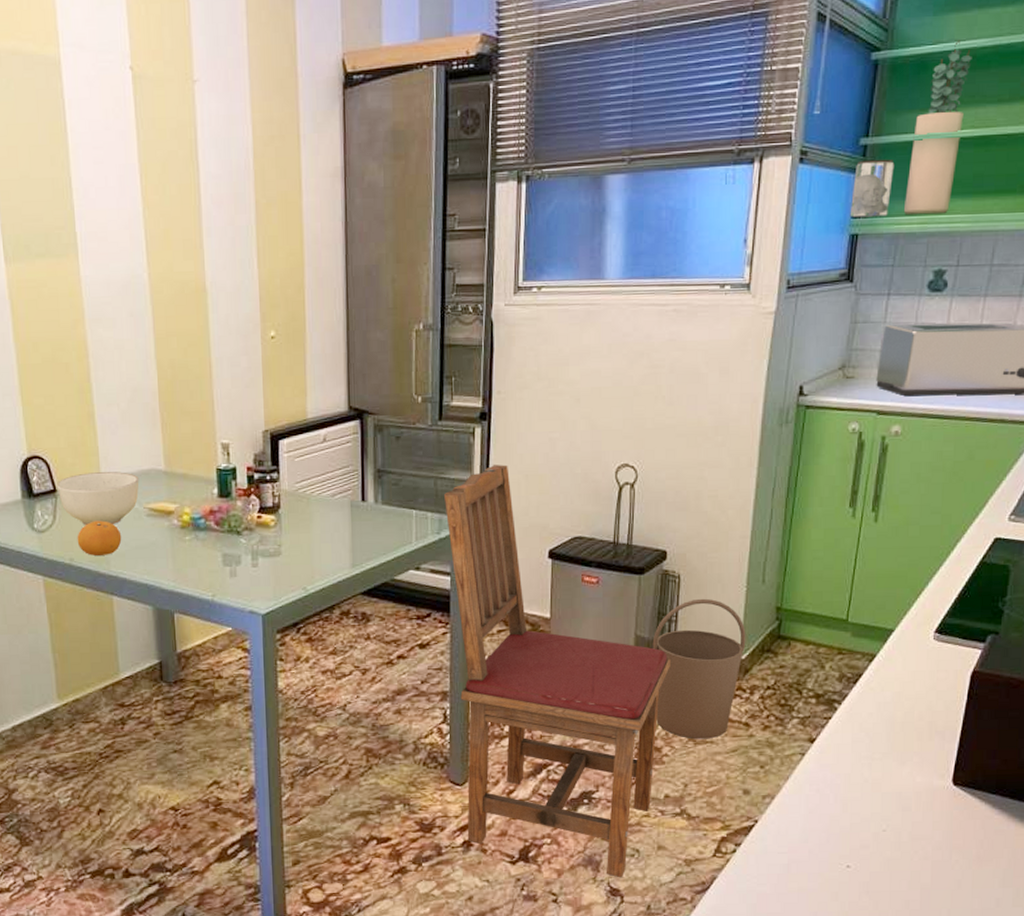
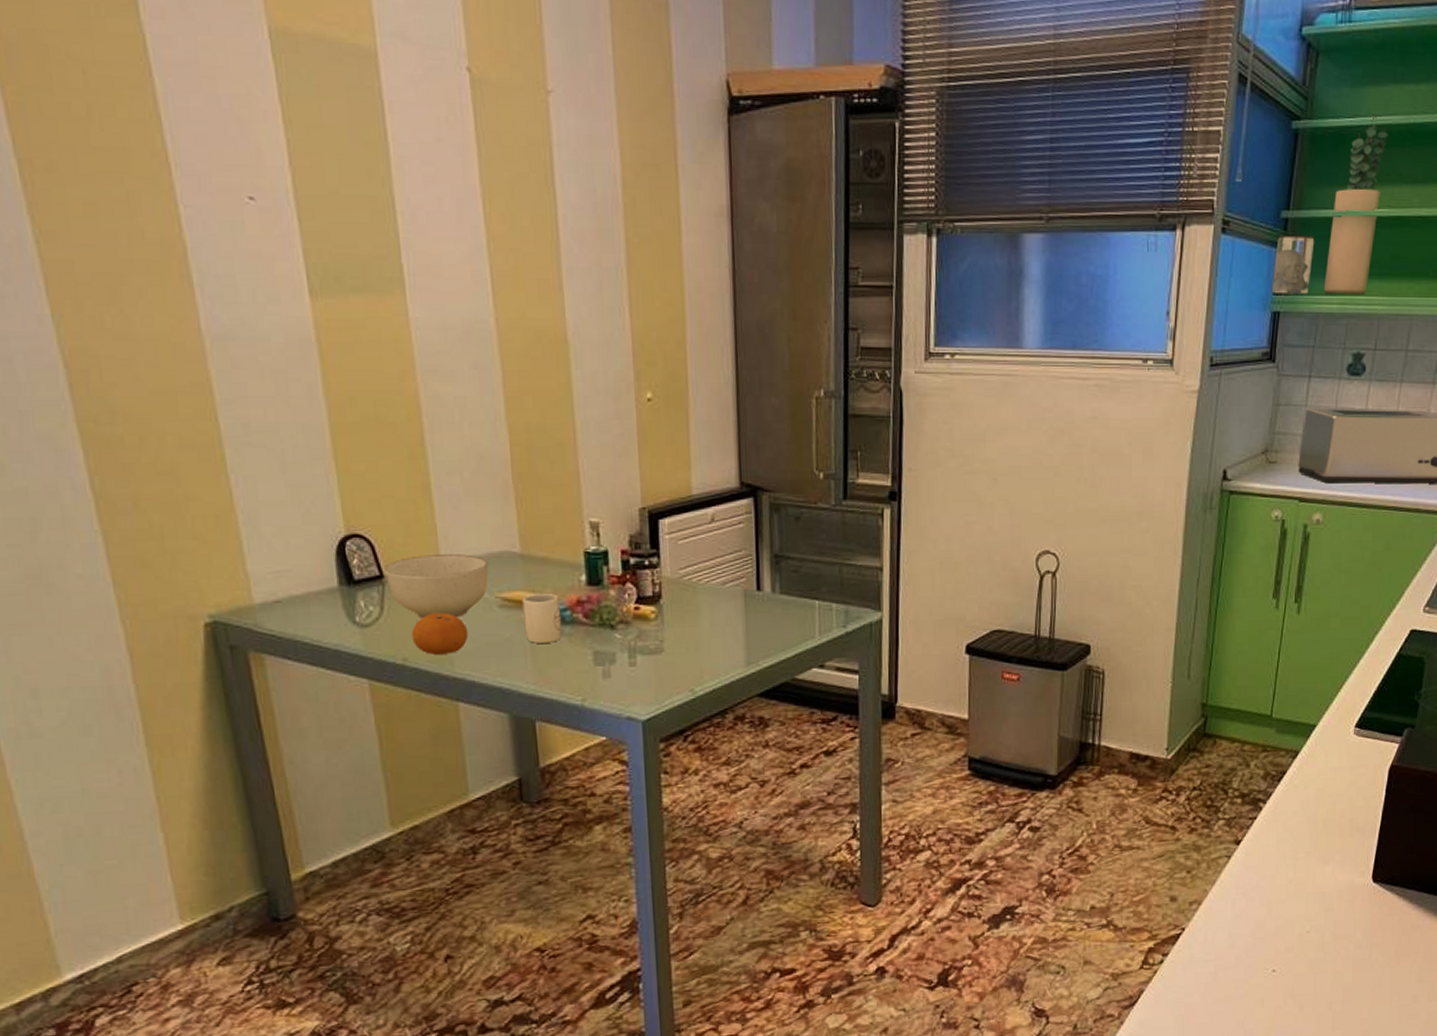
mug: none [165,504,197,547] -> present [522,593,562,643]
dining chair: present [444,465,670,878] -> none [851,550,1095,998]
bucket: present [652,598,746,739] -> none [1076,695,1172,845]

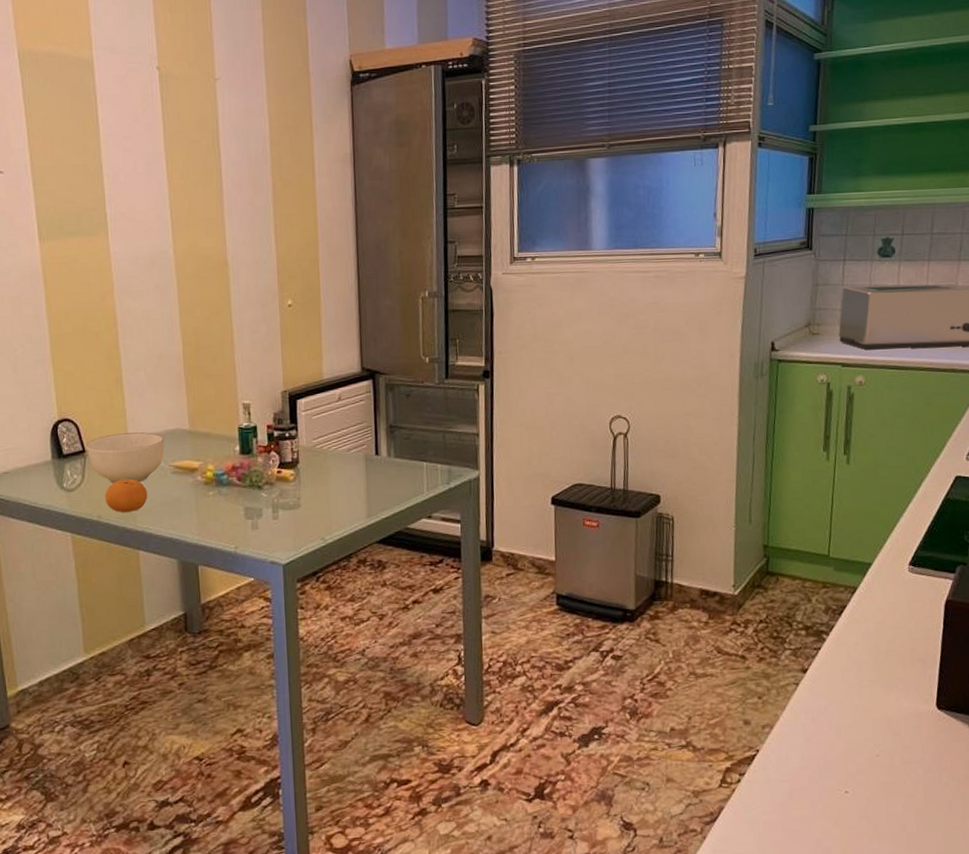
mug: present [522,593,562,643] -> none [190,461,220,502]
jar: present [1271,234,1315,295] -> none [805,143,841,194]
vase: present [1323,115,1388,295] -> none [851,43,901,192]

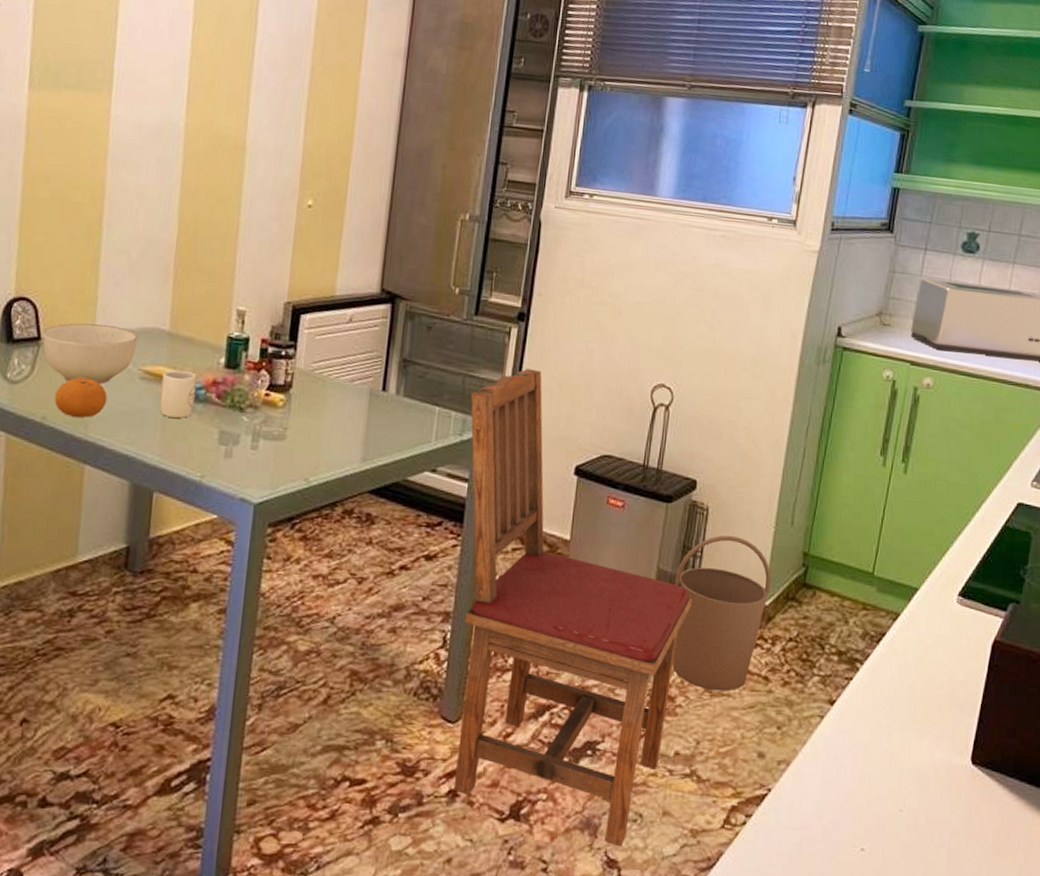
mug: none [190,461,220,502] -> present [159,370,197,418]
dining chair: none [452,418,669,812] -> present [453,369,692,847]
bucket: none [651,538,738,673] -> present [672,535,772,692]

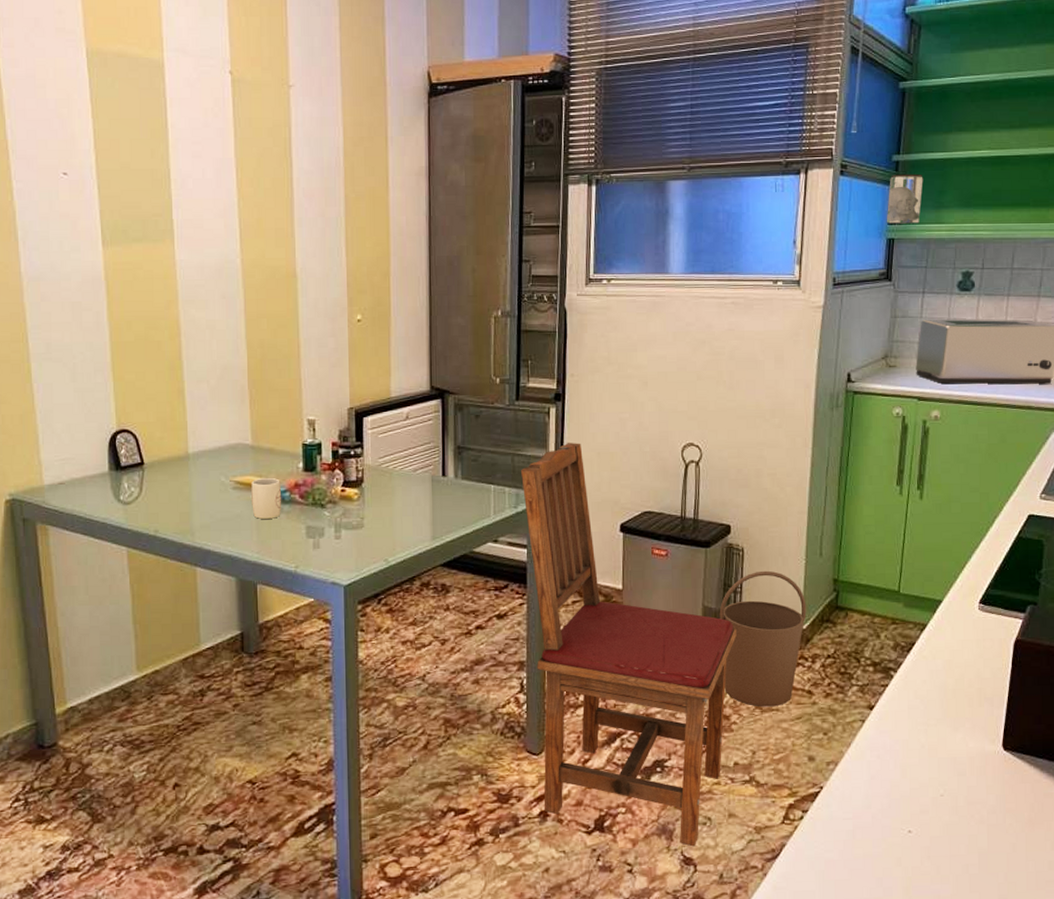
bowl: present [42,323,139,384] -> none [145,446,226,497]
fruit: present [54,377,108,418] -> none [162,493,207,527]
jar: none [892,121,935,176] -> present [886,173,924,224]

